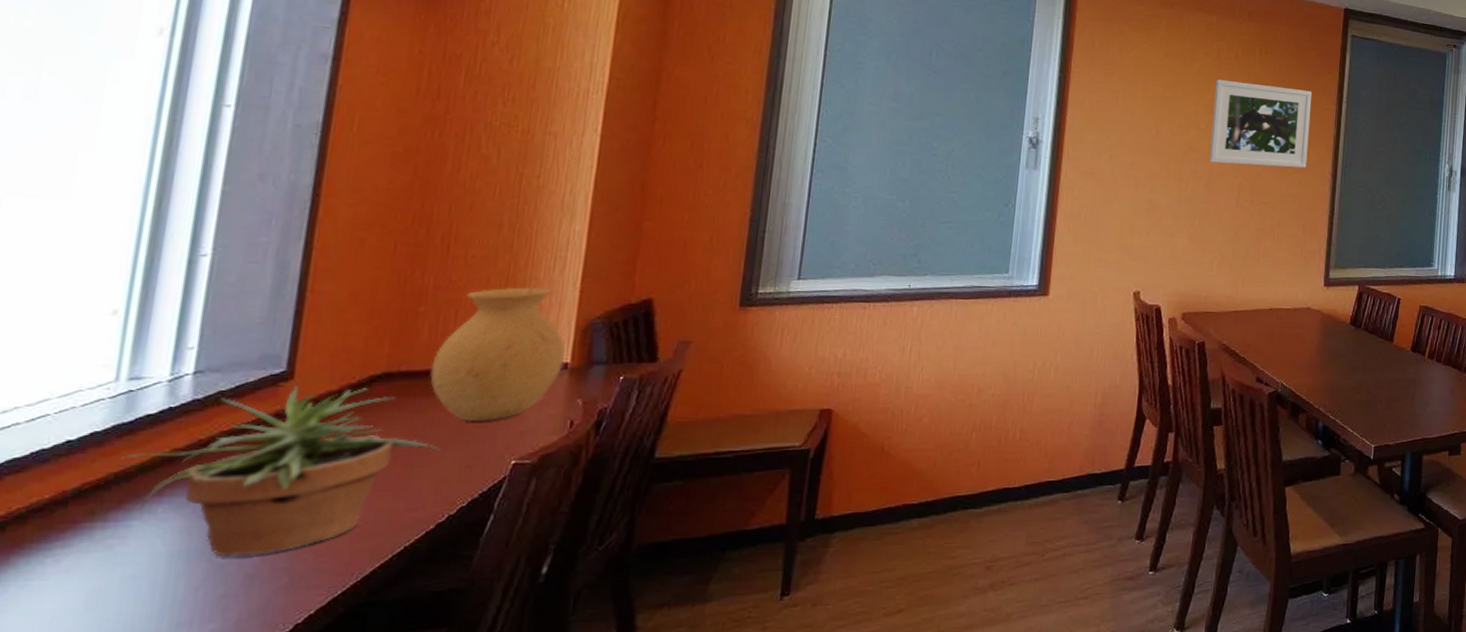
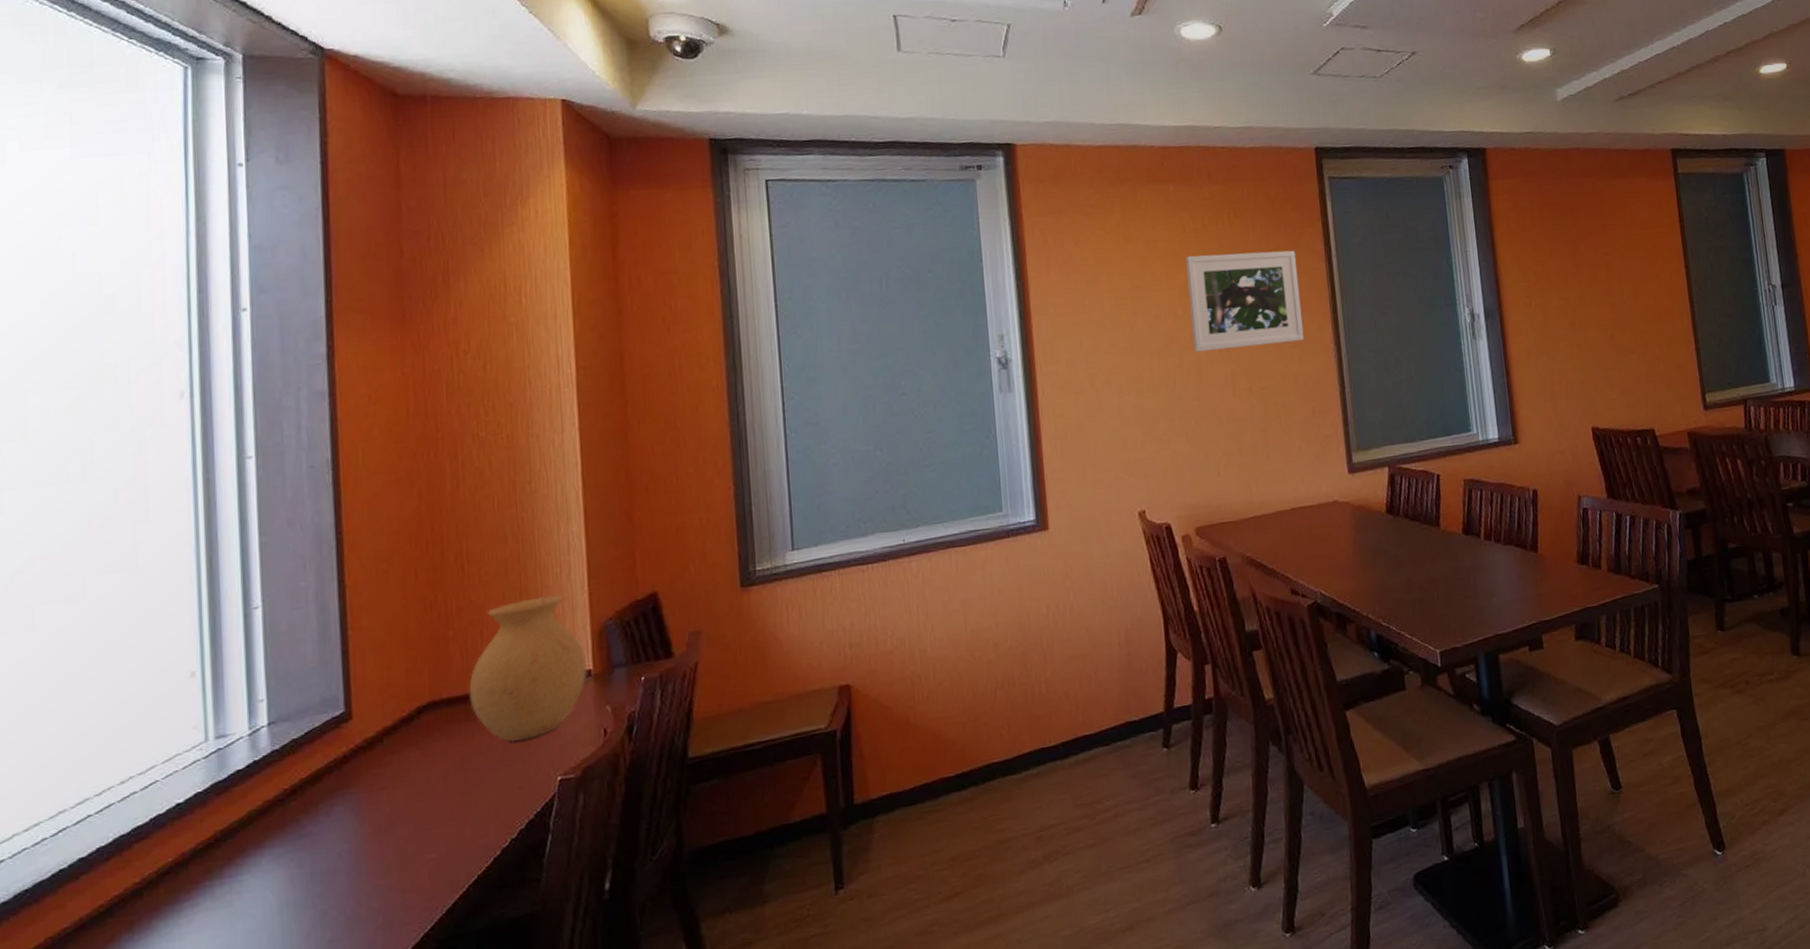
potted plant: present [120,386,441,557] -> none [223,720,492,902]

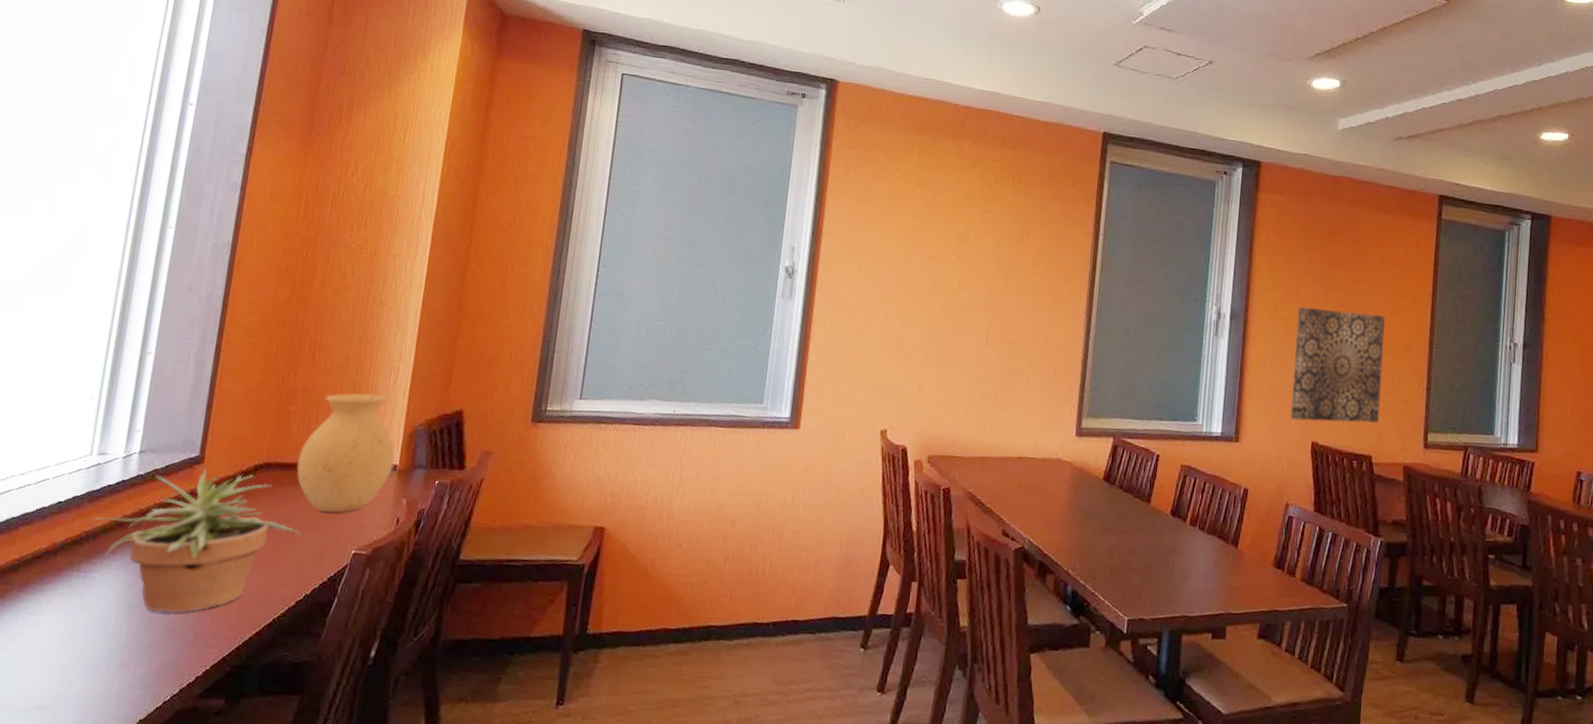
potted plant: none [223,720,492,902] -> present [90,469,302,613]
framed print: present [1186,250,1304,352] -> none [958,209,1067,306]
wall art: none [1552,283,1655,409] -> present [1290,307,1385,423]

